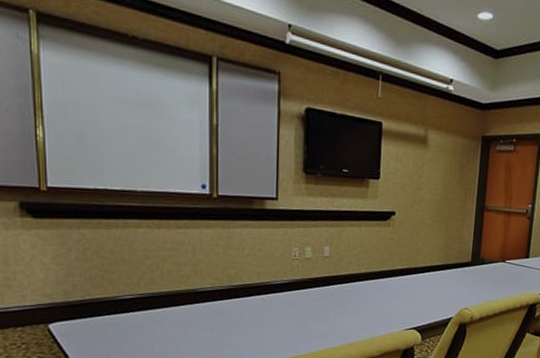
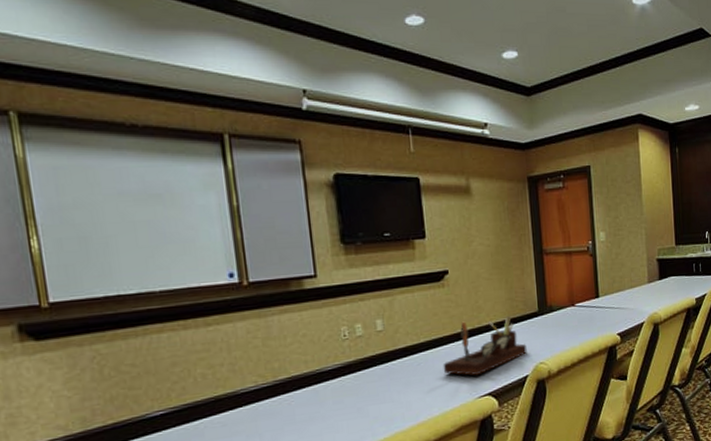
desk organizer: none [377,260,455,311] -> present [443,316,527,376]

